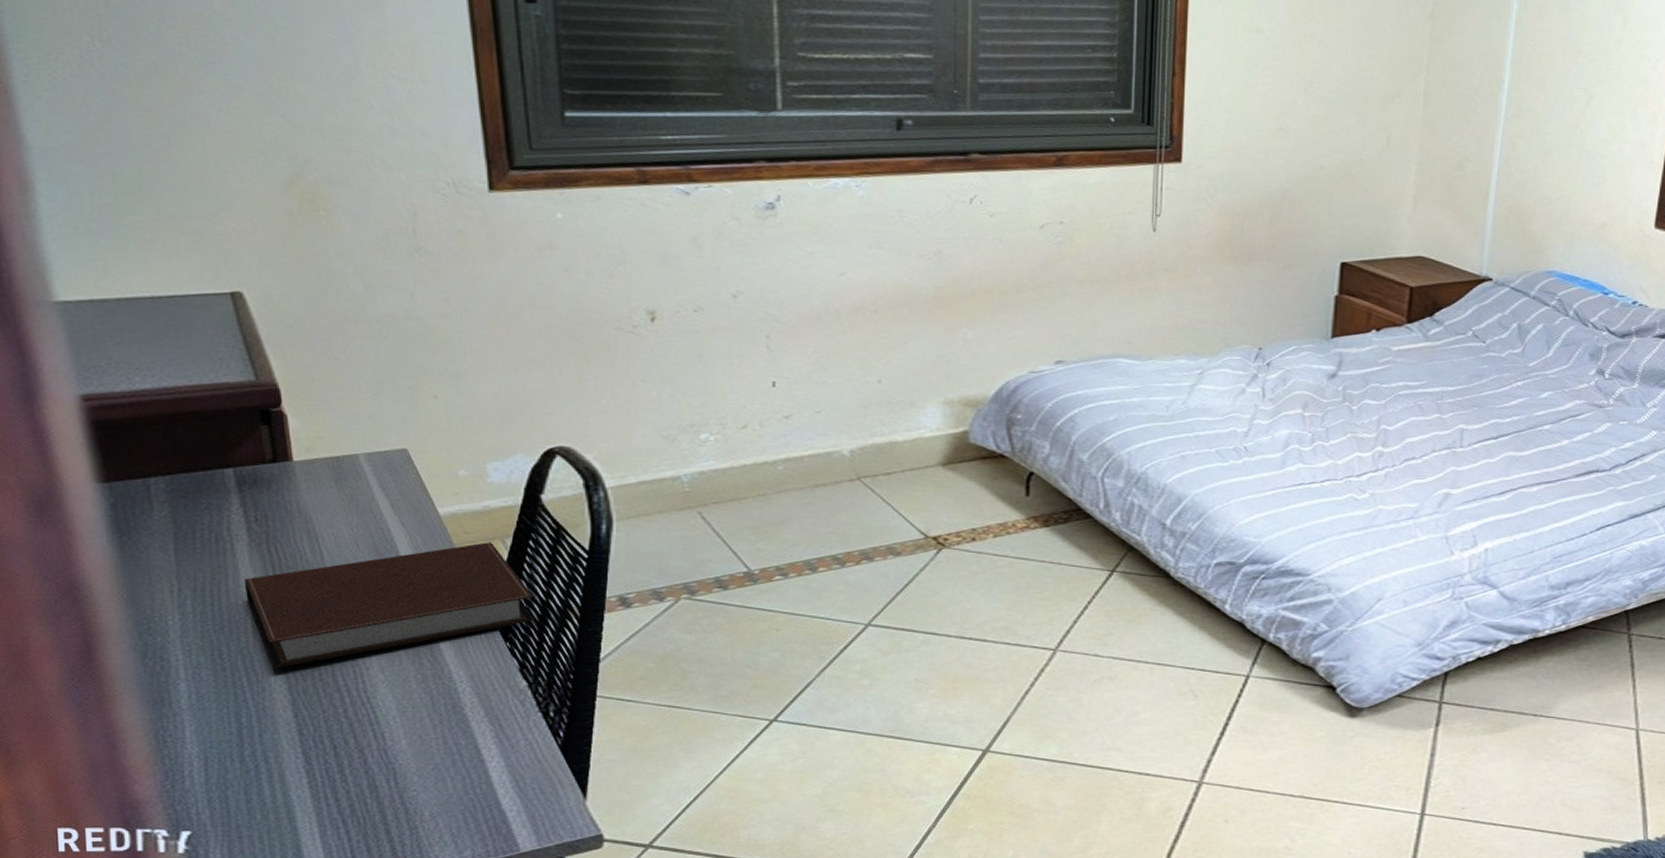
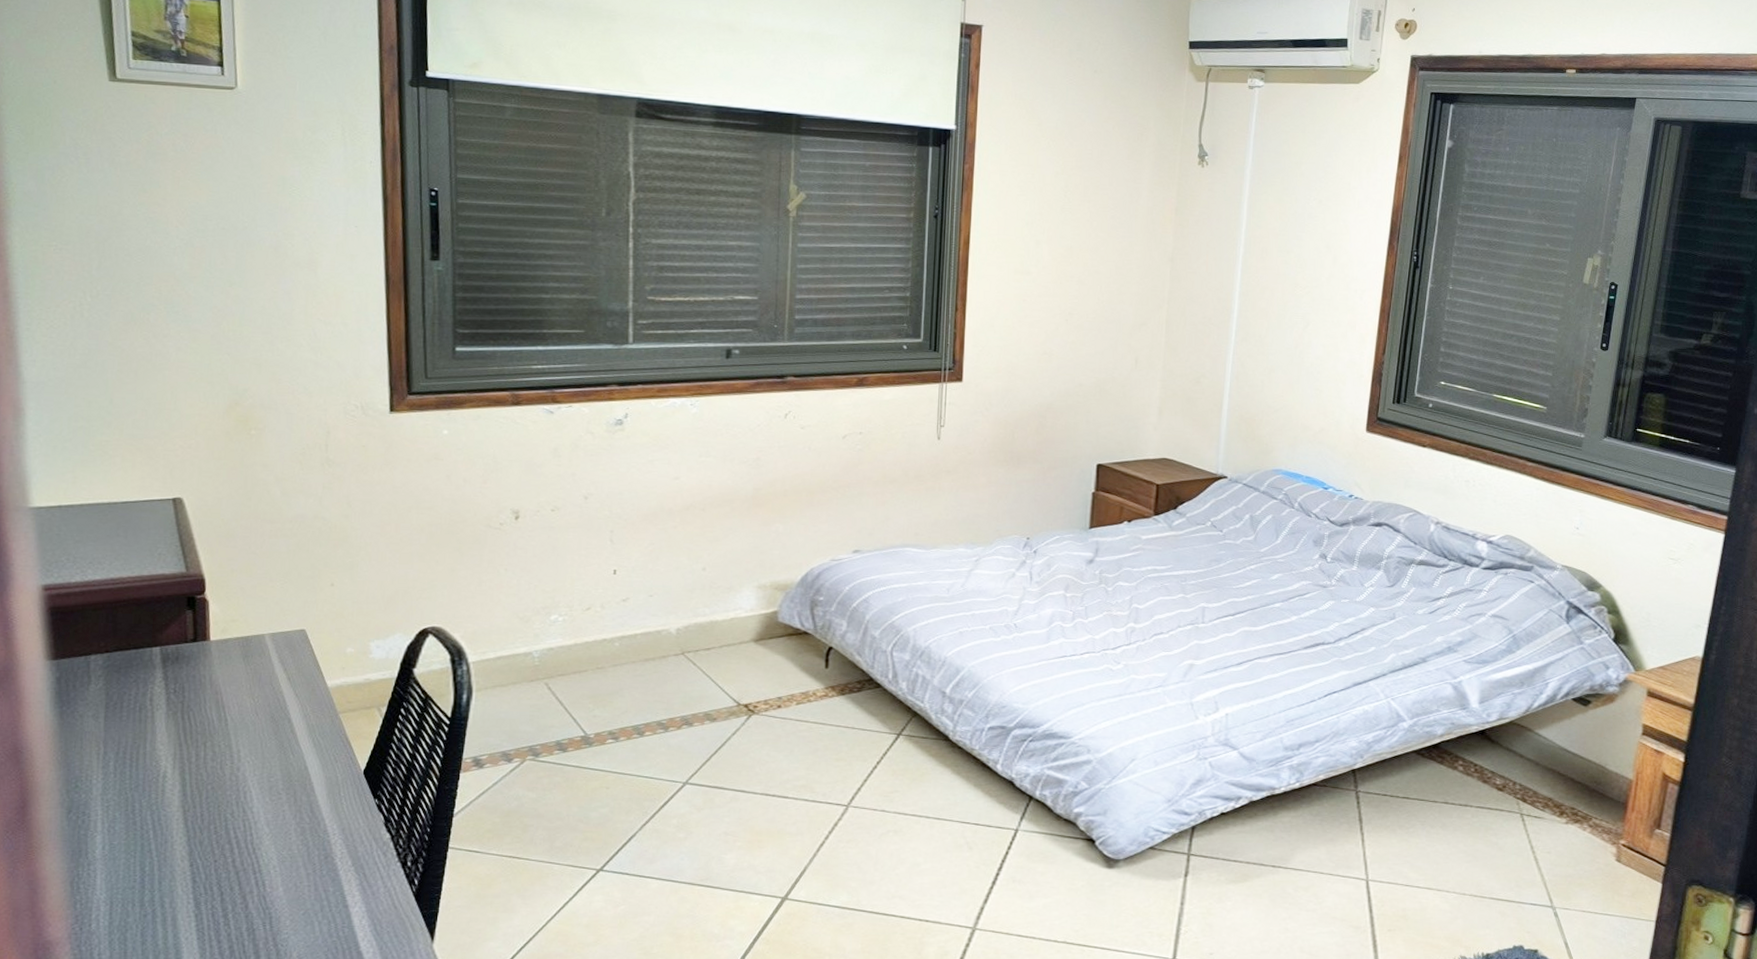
notebook: present [244,542,535,669] -> none [159,710,401,823]

